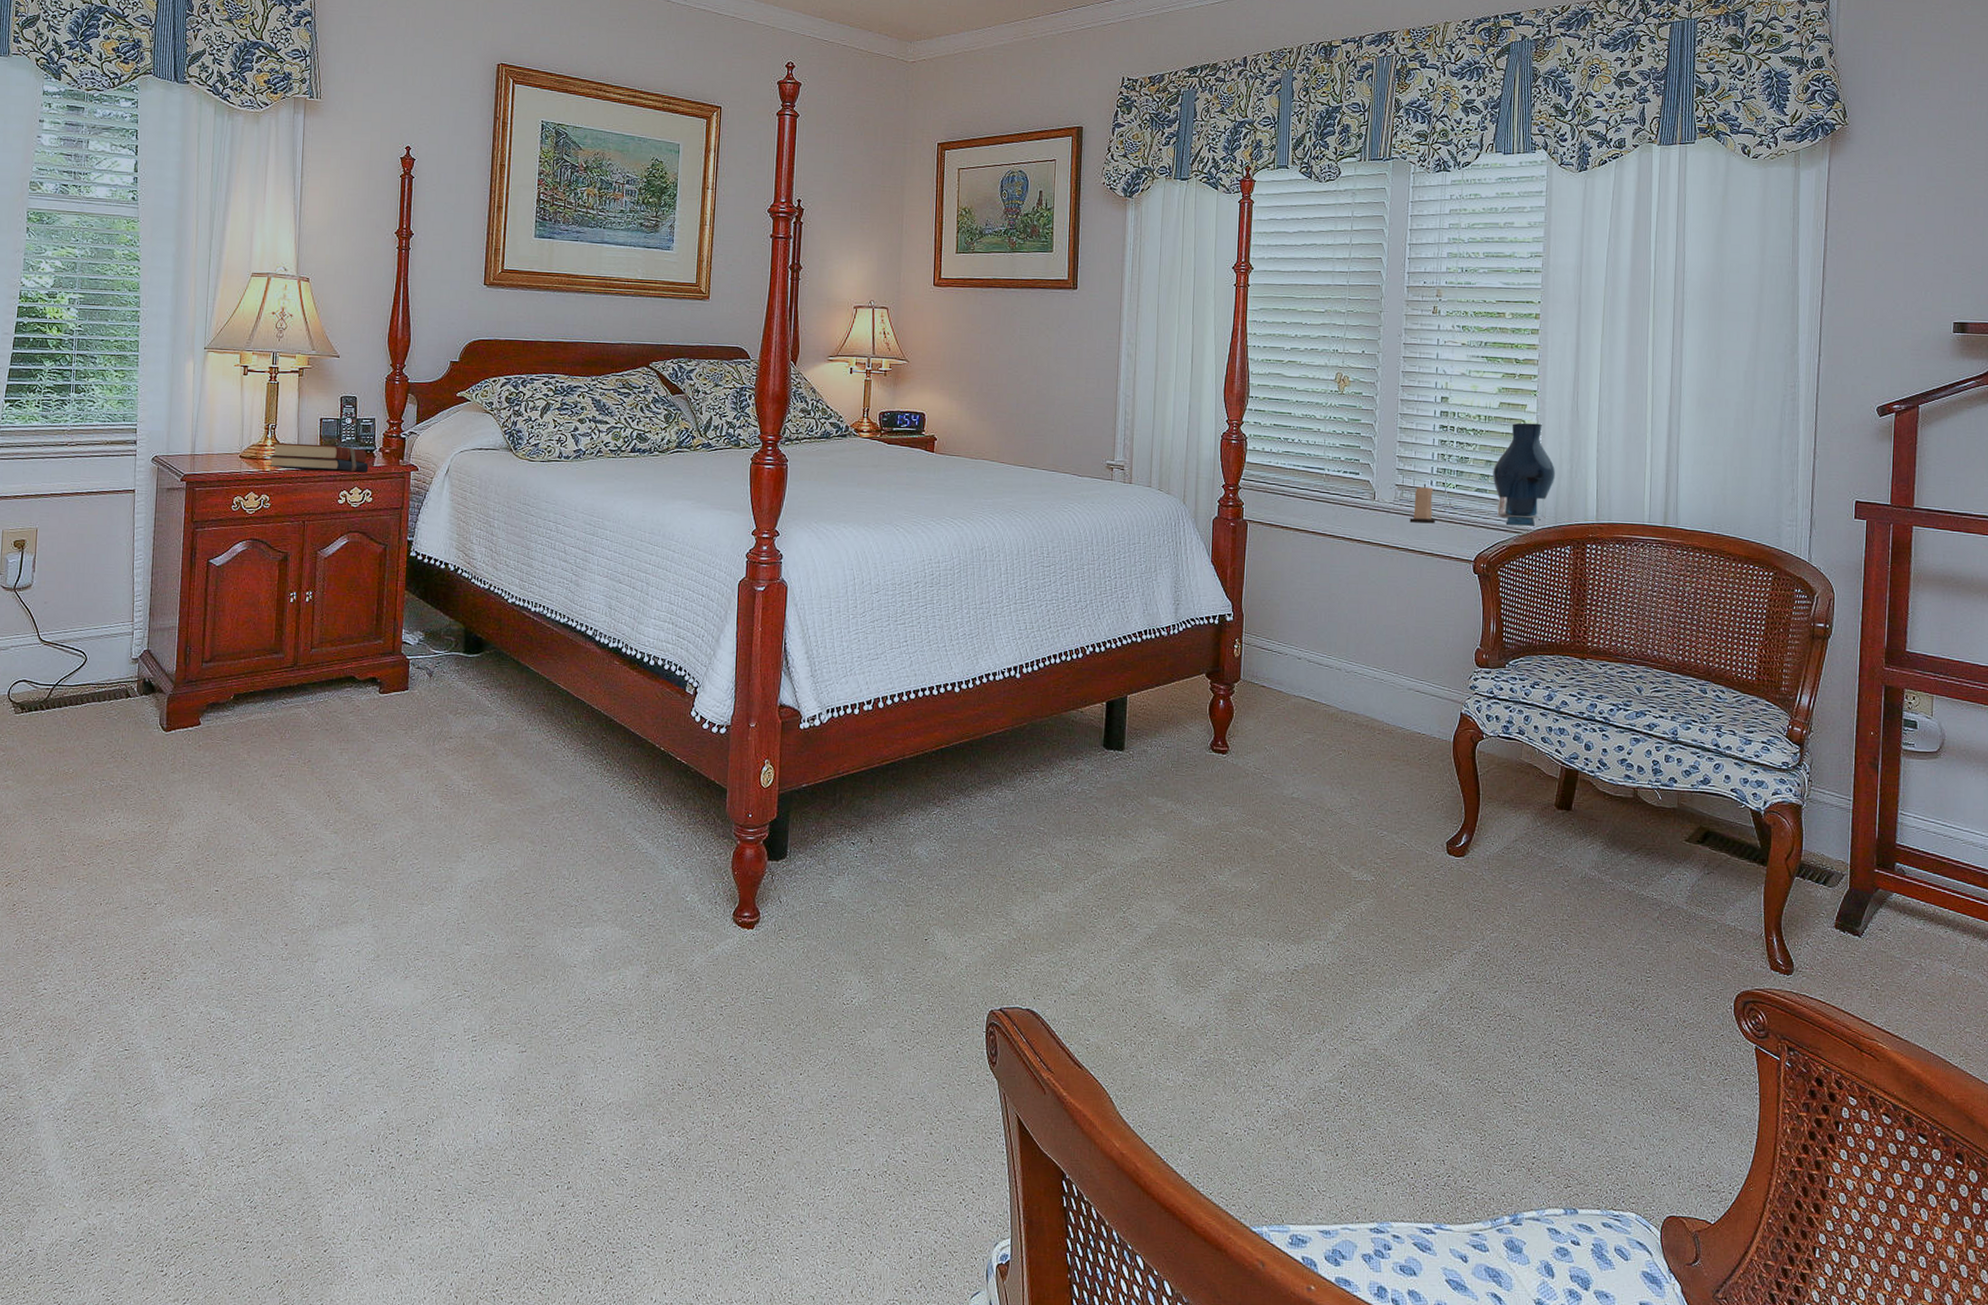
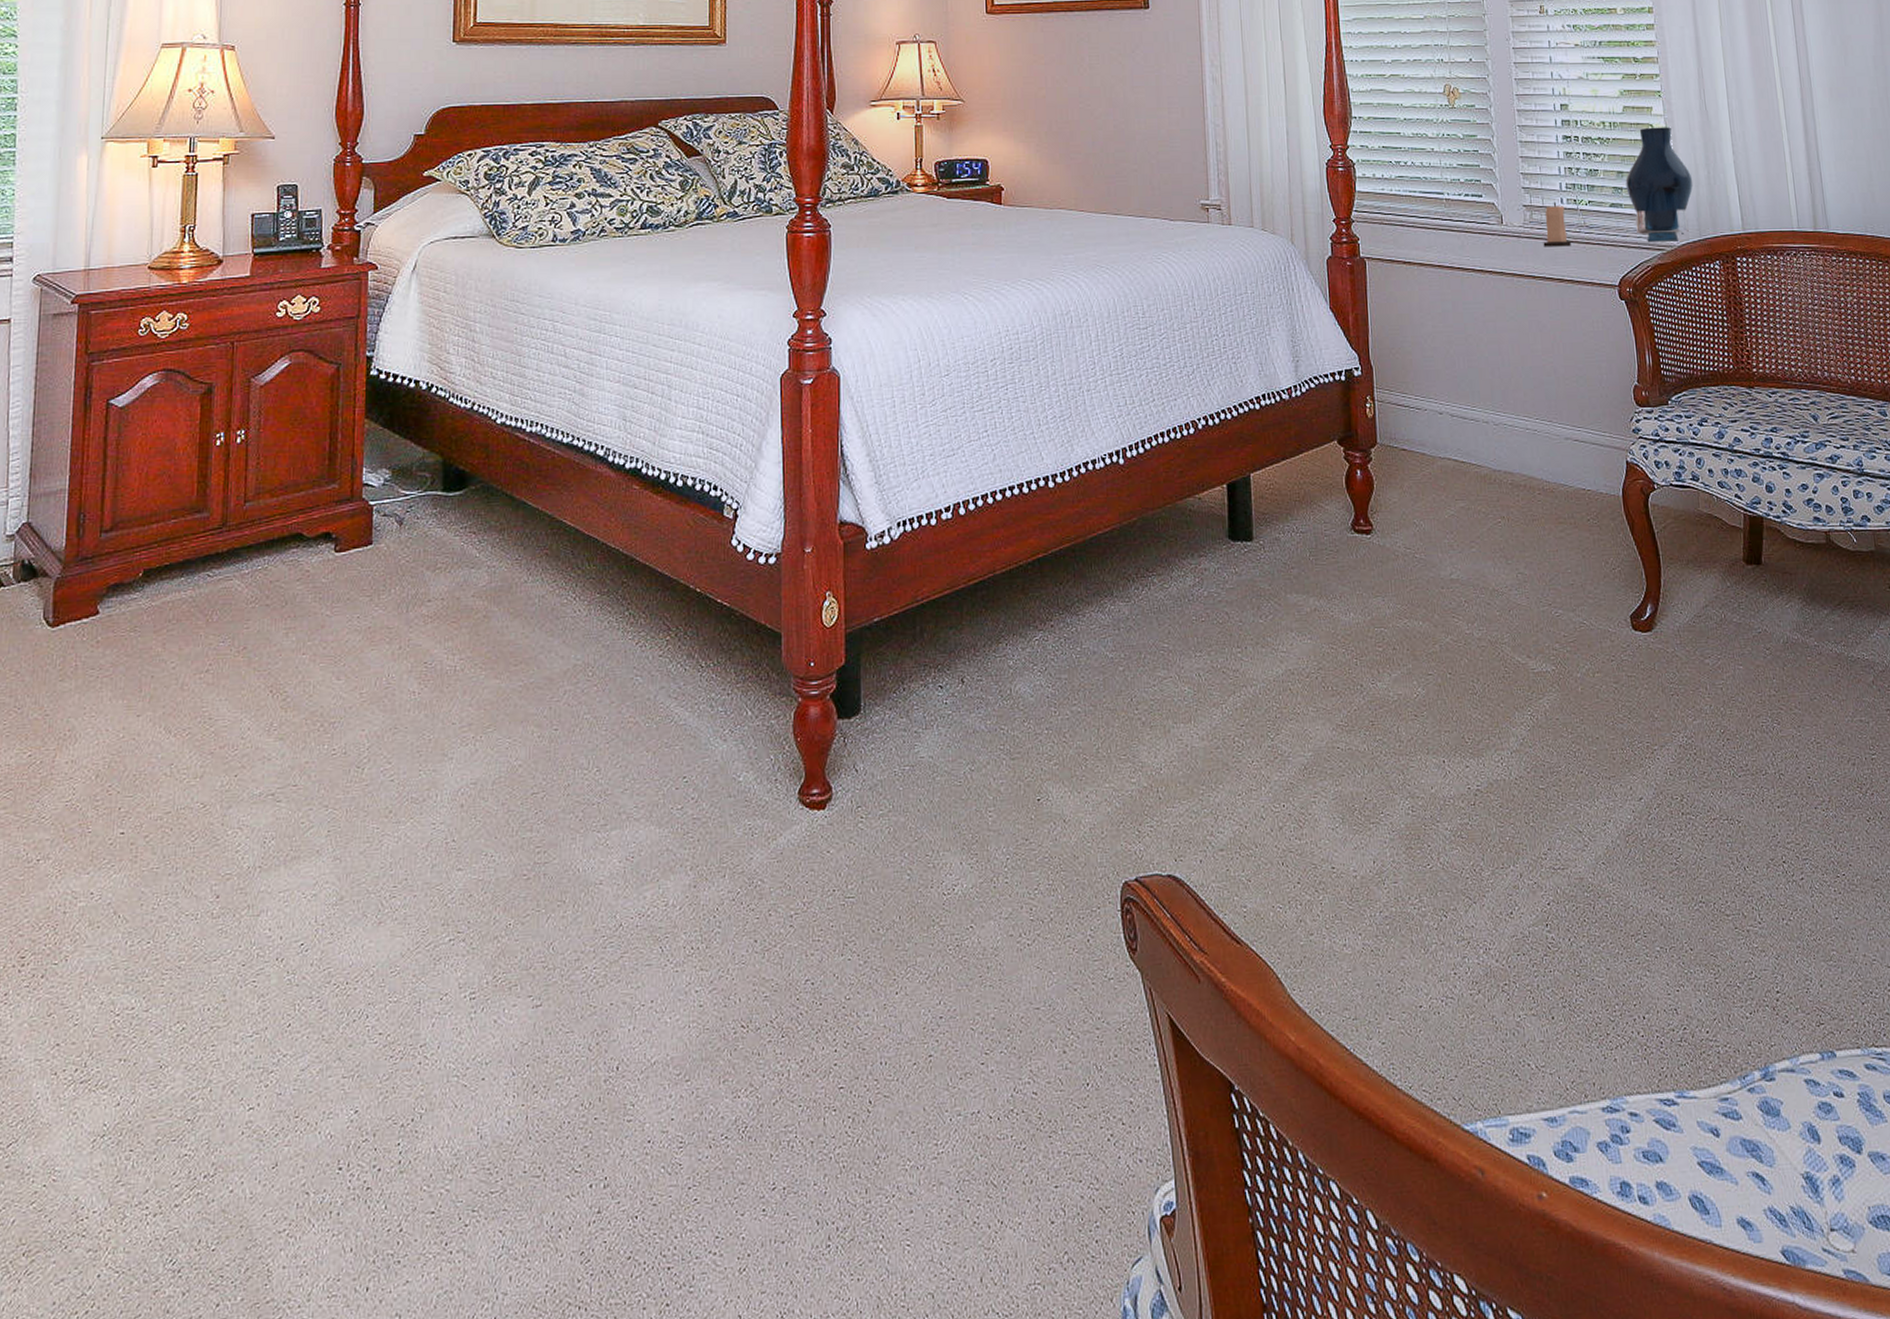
books: present [268,442,369,473] -> none [185,245,315,280]

